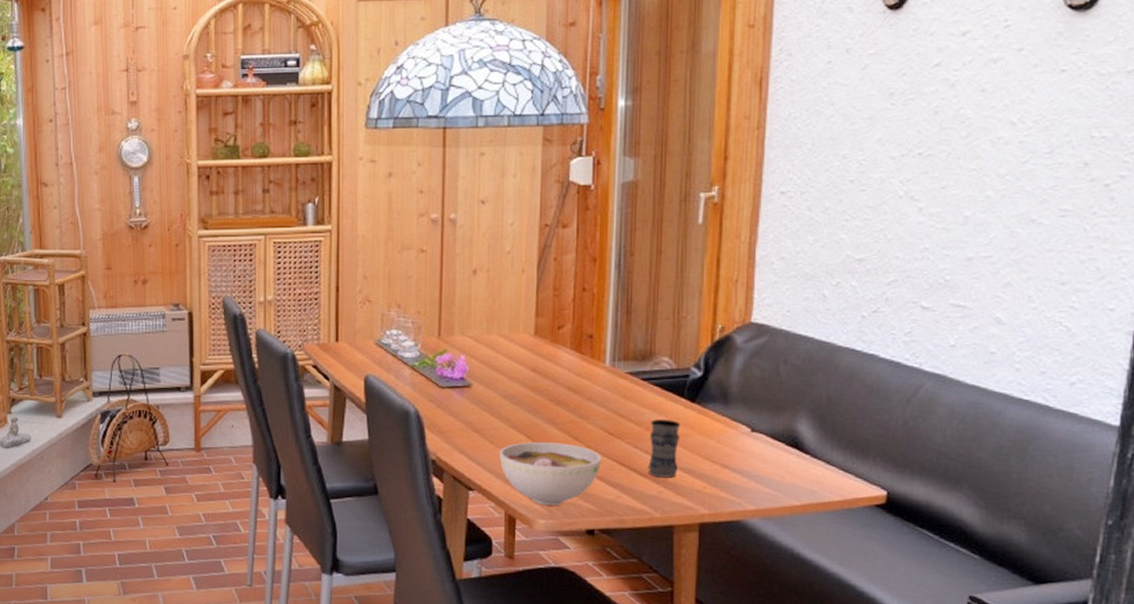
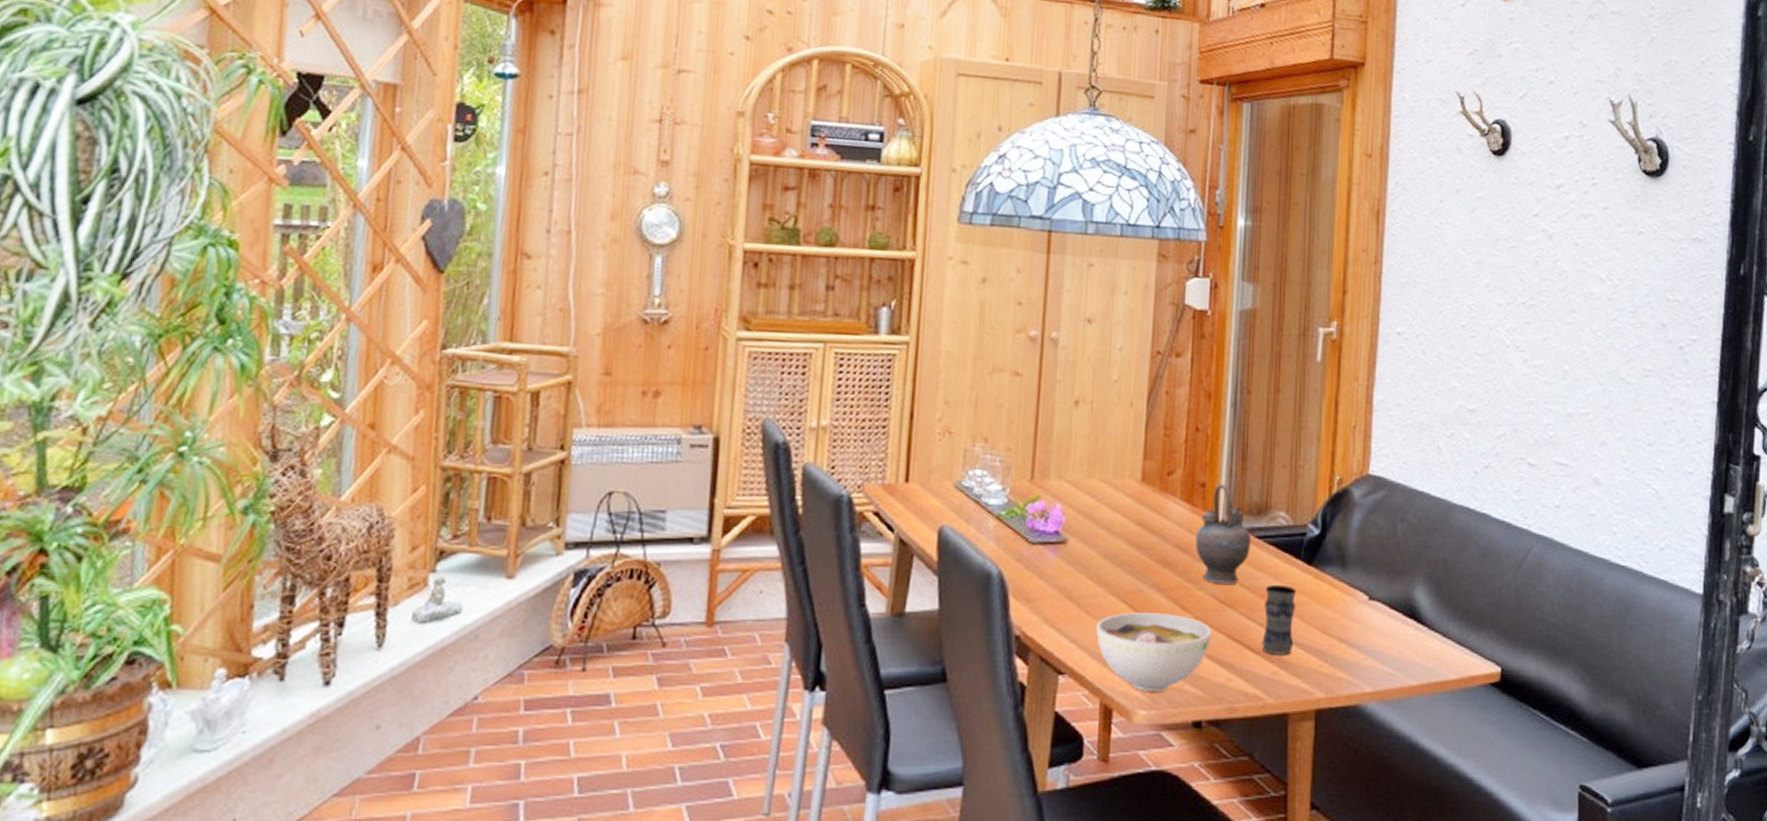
teapot: none [584,334,636,419] -> present [1195,483,1251,584]

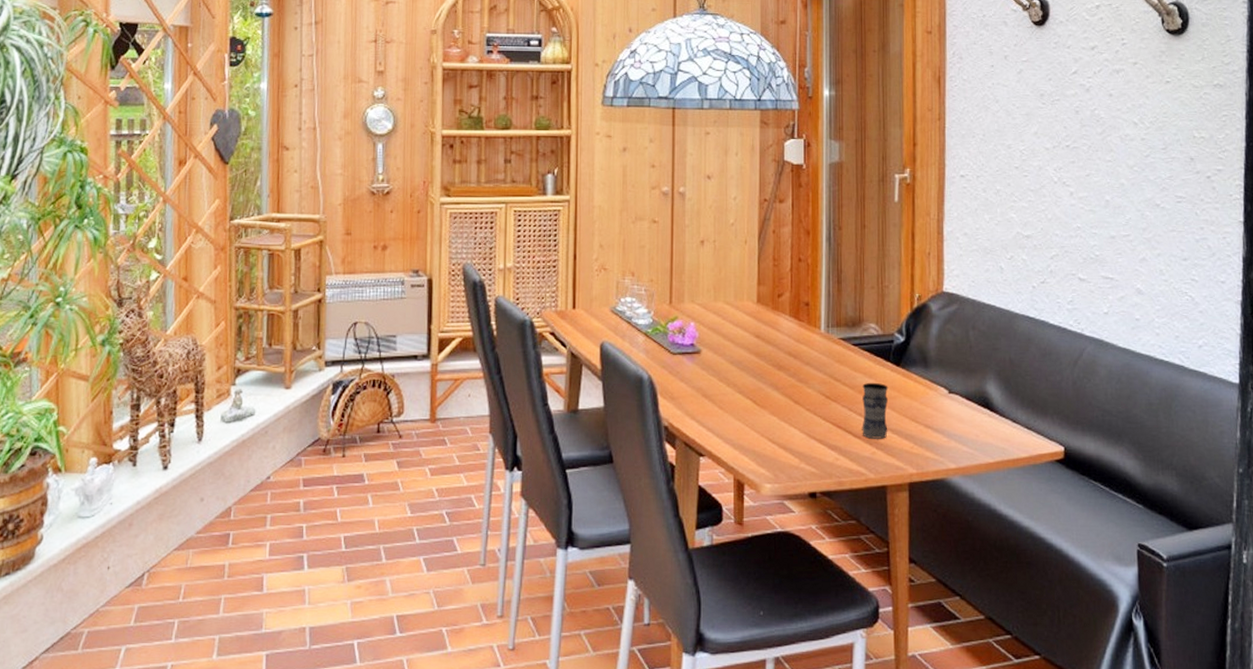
bowl: present [1096,612,1212,692] -> none [728,407,820,469]
teapot: present [1195,483,1251,584] -> none [802,302,848,383]

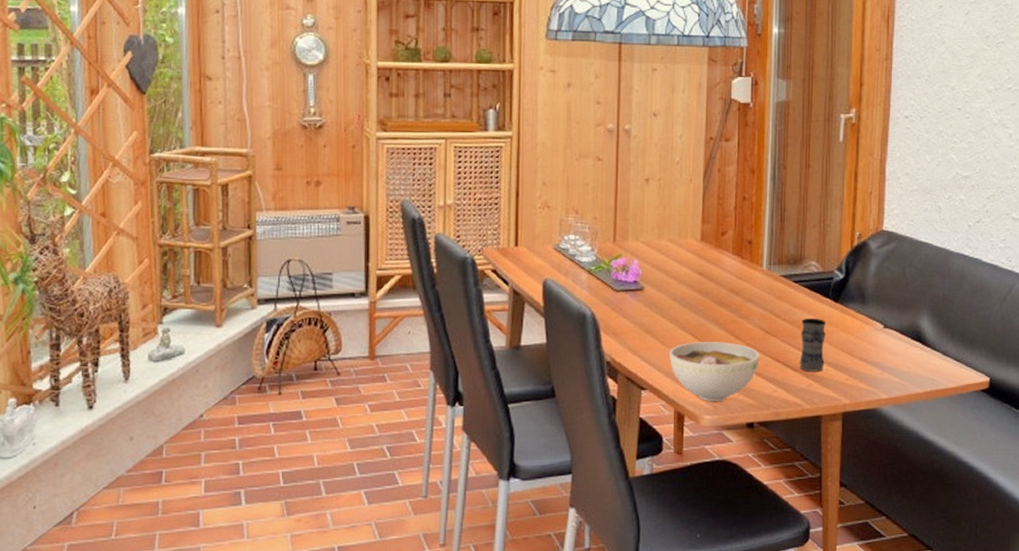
bowl: none [728,407,820,469] -> present [669,342,760,401]

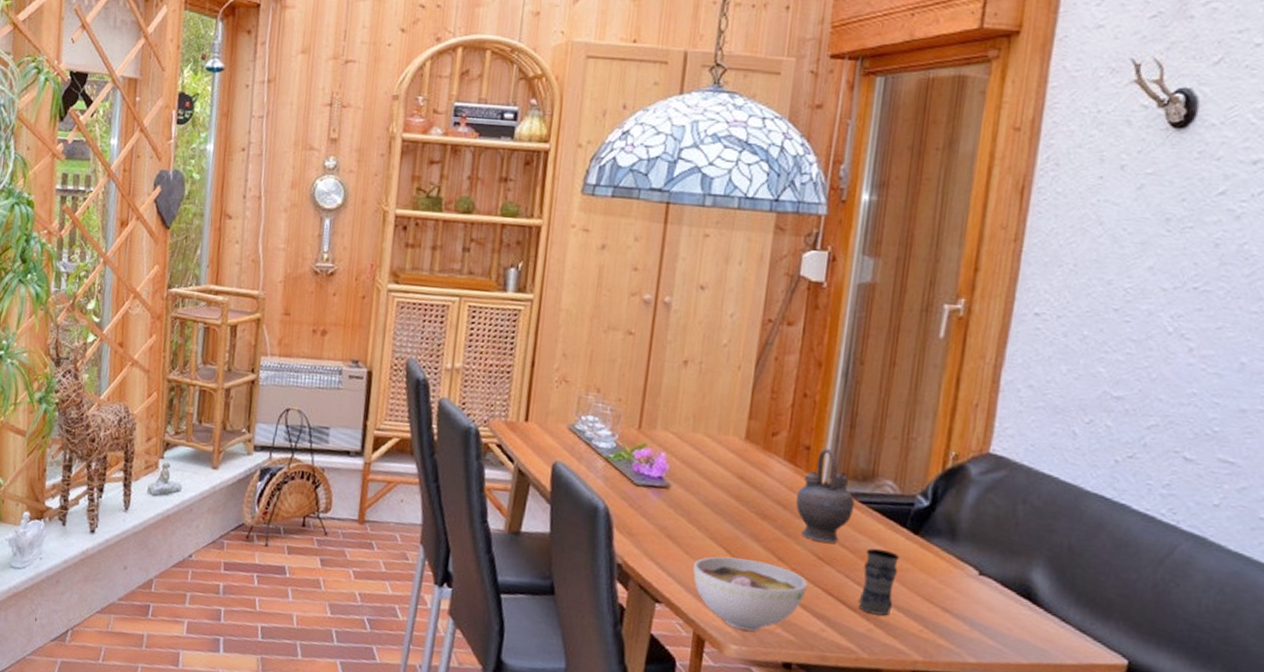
teapot: none [744,240,789,318] -> present [796,447,854,543]

